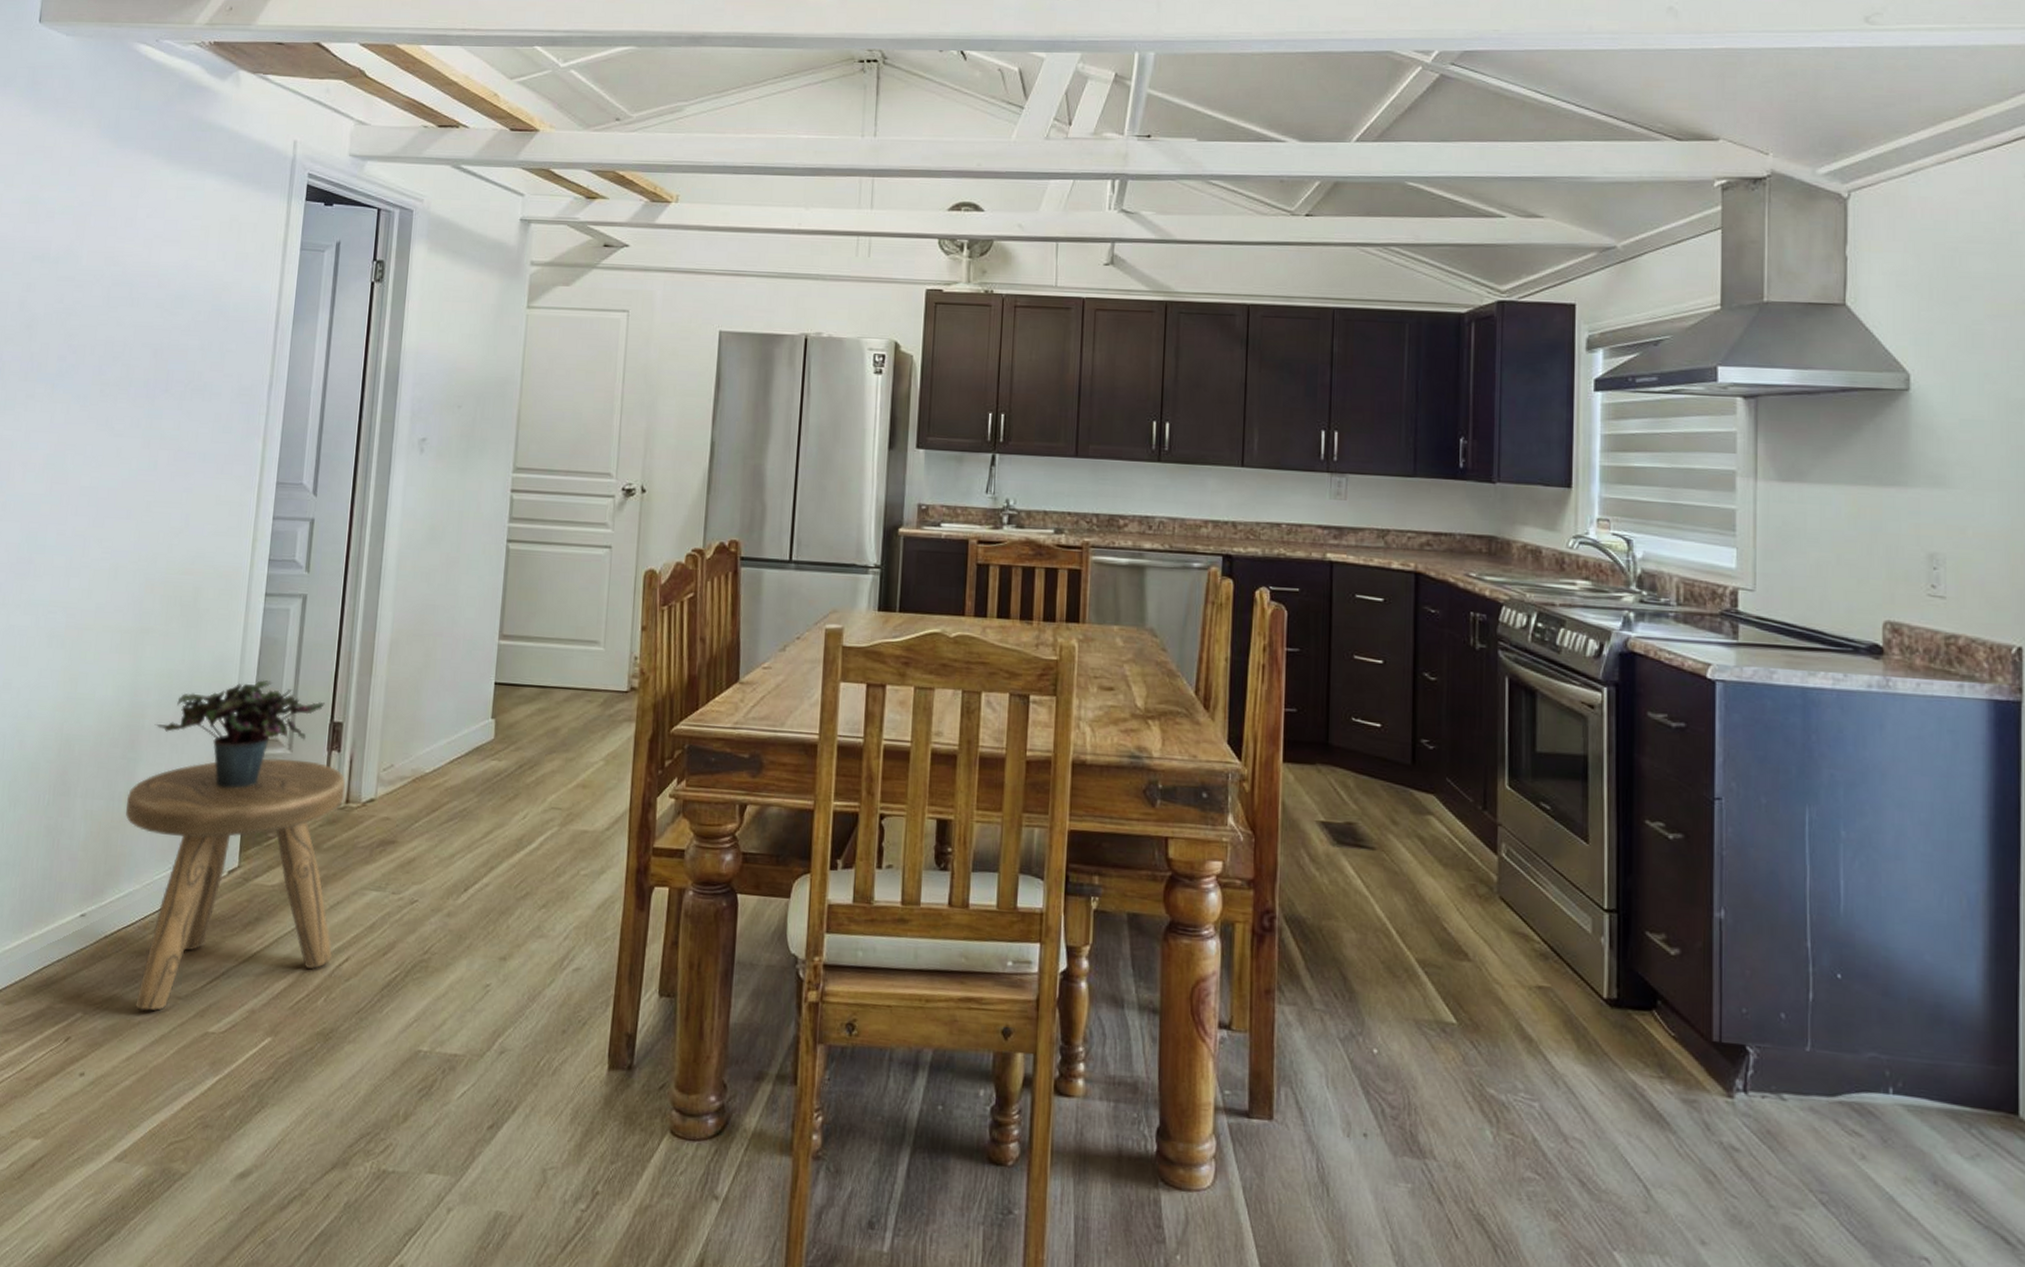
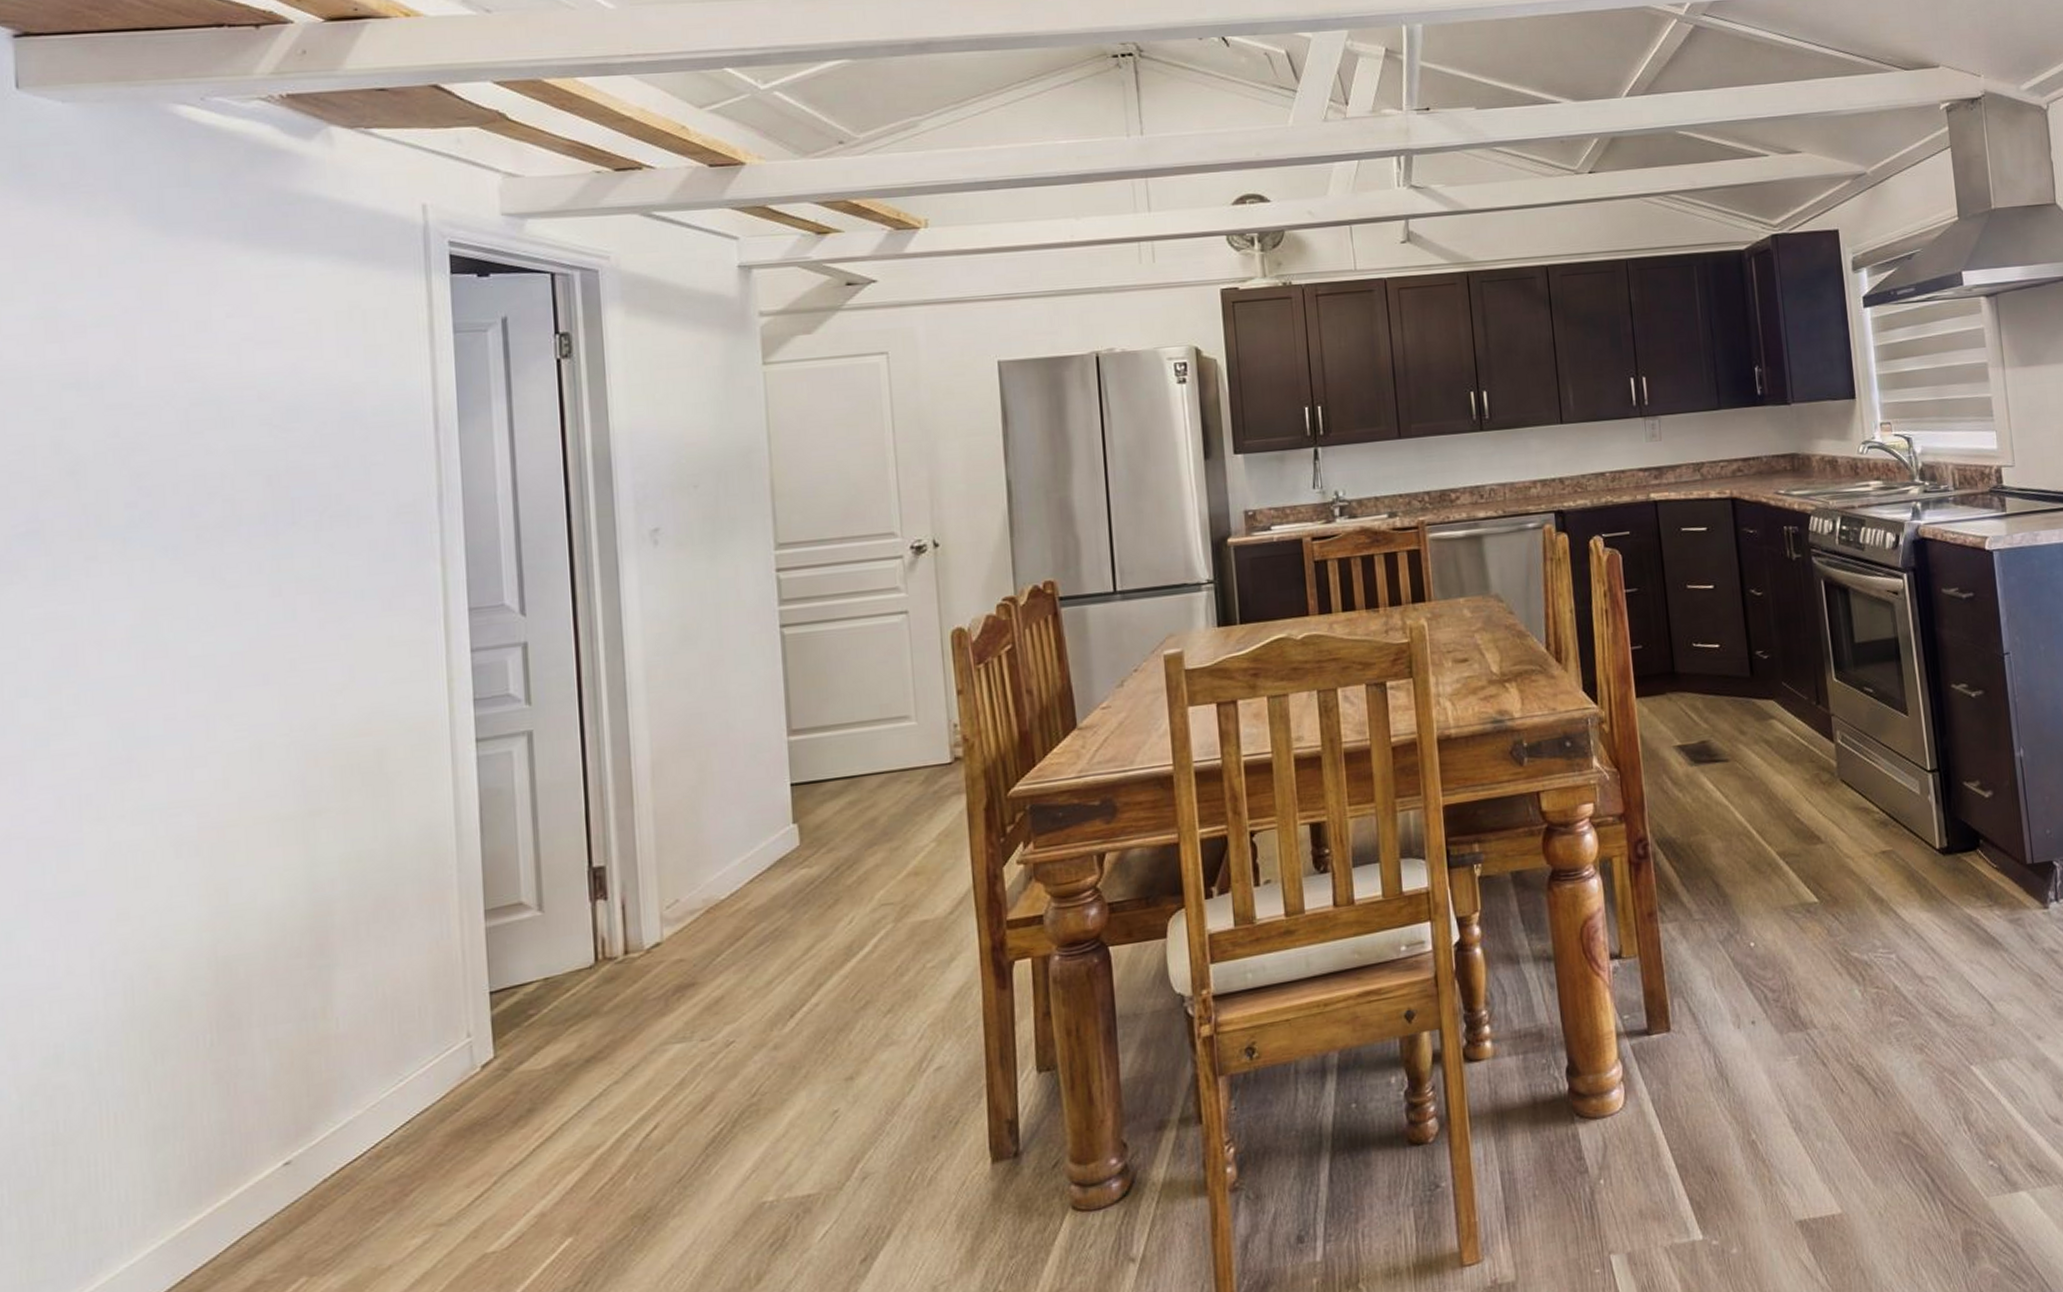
stool: present [125,757,346,1011] -> none [324,916,637,1252]
potted plant: present [154,679,326,789] -> none [348,837,579,973]

